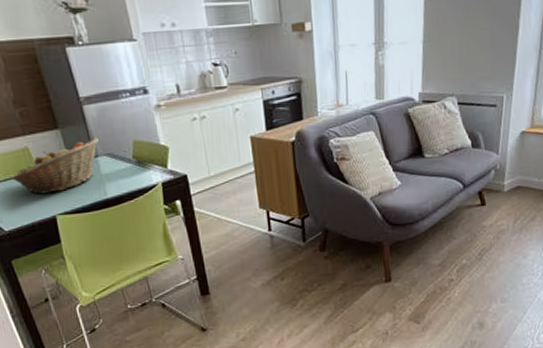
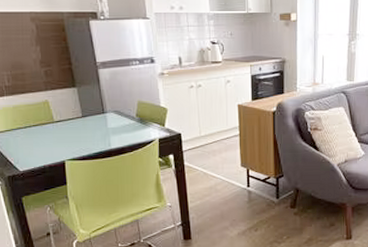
fruit basket: present [12,137,99,195] -> none [31,96,108,142]

